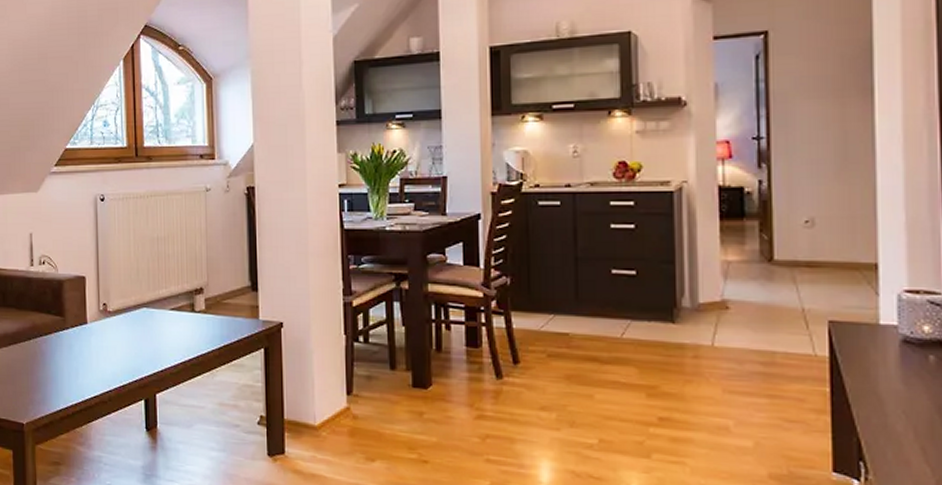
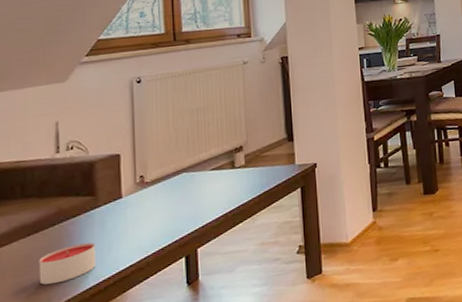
candle: none [18,363,65,399] -> present [38,242,96,285]

